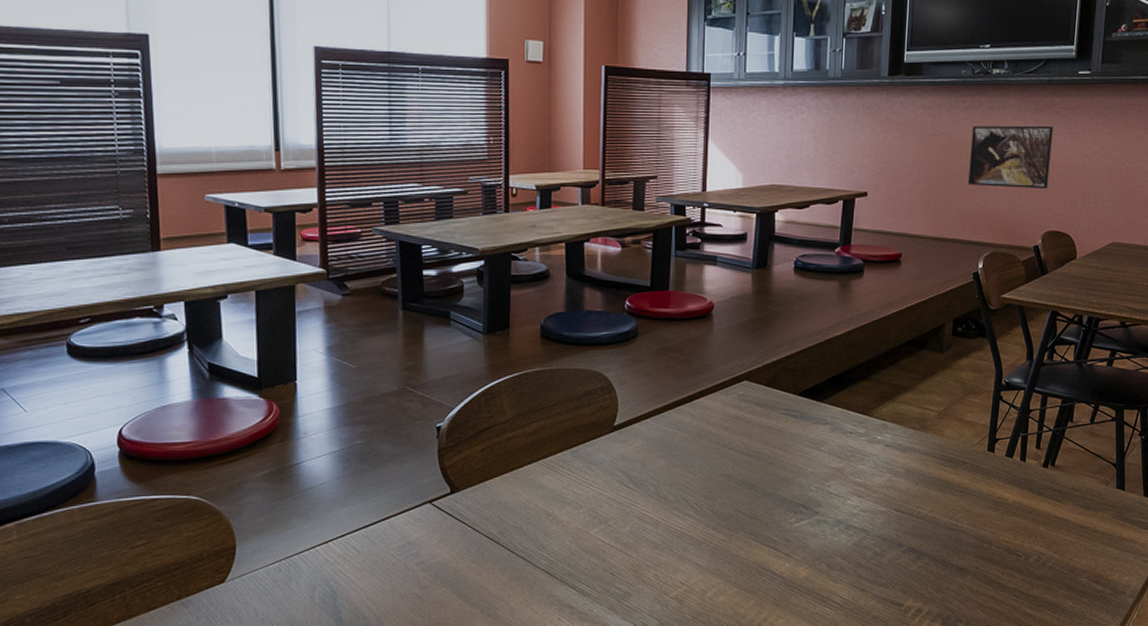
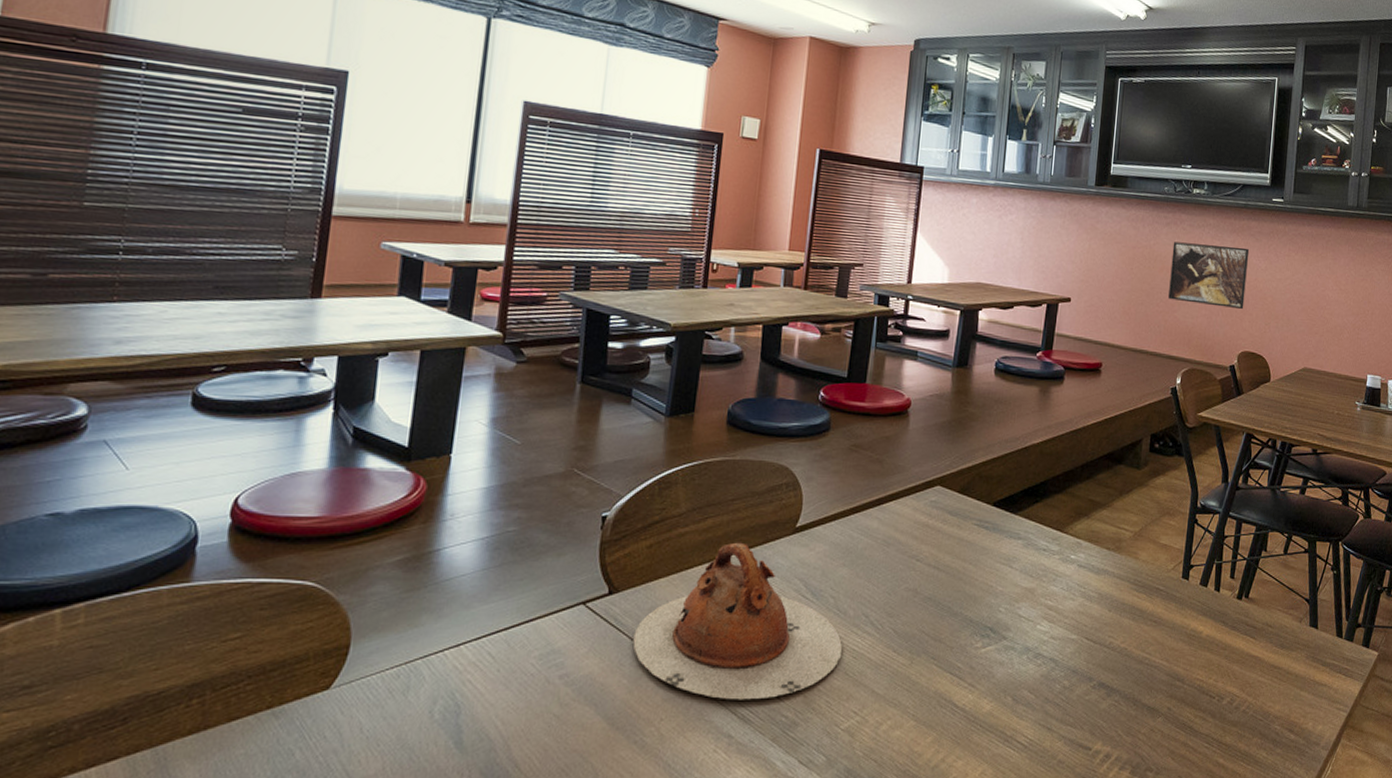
teapot: none [477,442,666,577] -> present [633,542,843,700]

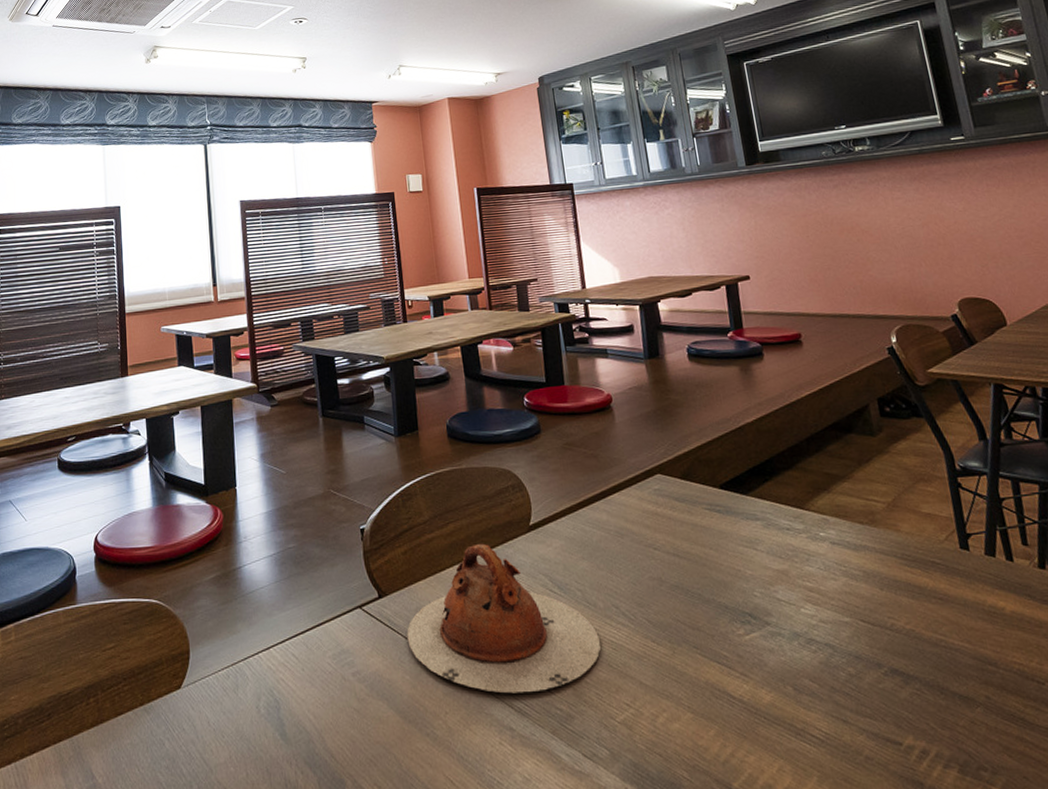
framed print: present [1168,241,1250,310] -> none [846,192,950,260]

